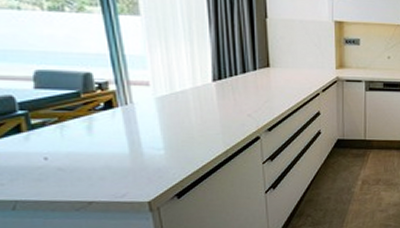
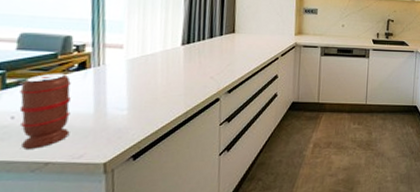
spice grinder: none [47,112,108,189] -> present [19,73,71,149]

